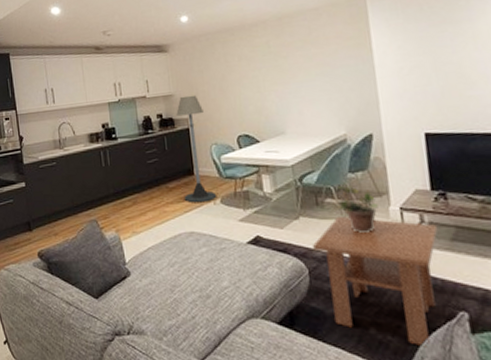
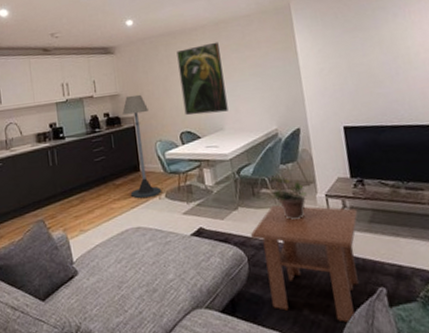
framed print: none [235,38,291,118] -> present [177,42,228,116]

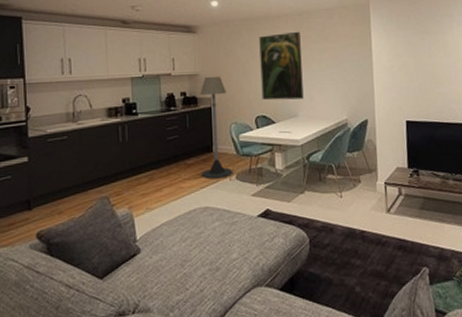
coffee table: present [251,204,359,324] -> none [315,190,411,300]
potted plant: present [271,172,307,220] -> none [336,160,368,204]

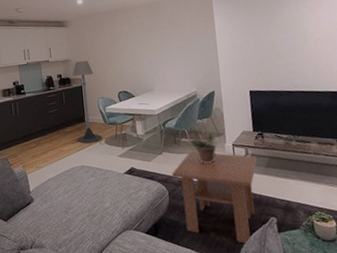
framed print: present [259,31,304,101] -> none [117,19,158,78]
coffee table: none [315,190,411,300] -> present [172,151,258,245]
potted plant: none [336,160,368,204] -> present [189,126,218,163]

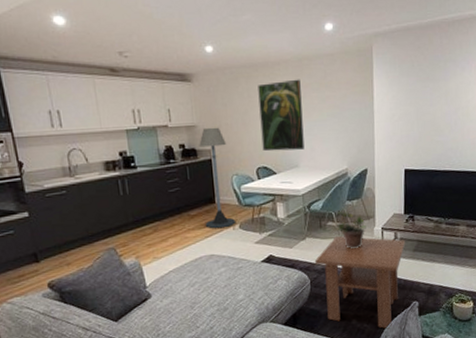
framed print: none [117,19,158,78] -> present [258,79,305,152]

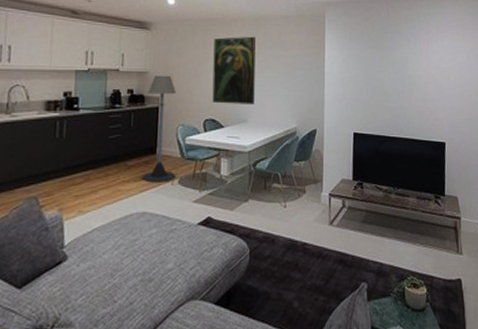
coffee table: present [315,236,406,329] -> none [257,199,354,316]
potted plant: present [336,208,366,249] -> none [281,169,313,215]

